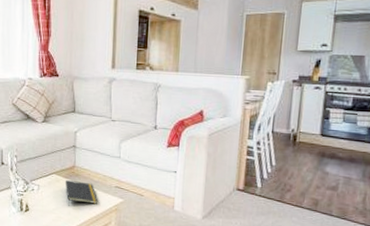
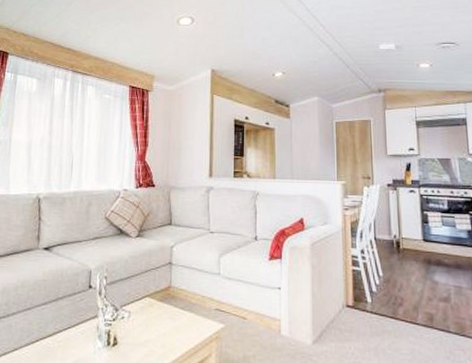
notepad: present [65,180,99,206] -> none [159,304,197,336]

